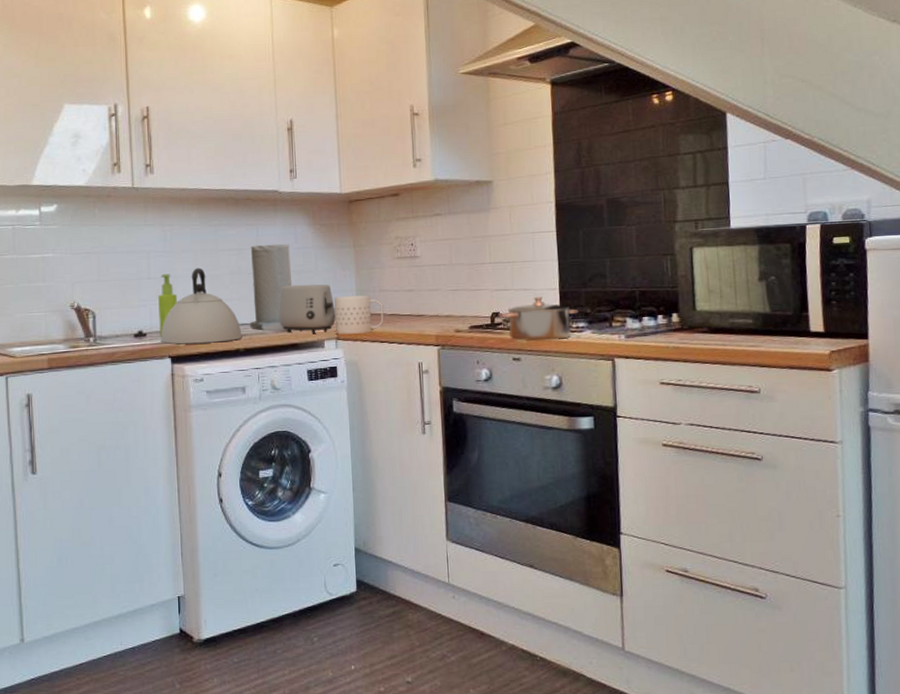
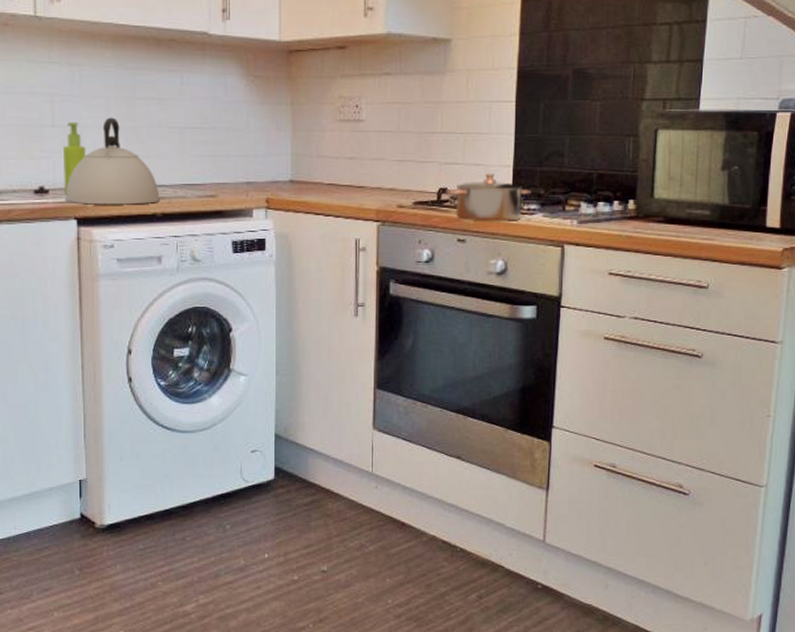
paper towel: present [250,243,293,331] -> none [169,95,220,195]
toaster: present [278,284,336,334] -> none [203,144,266,201]
mug: present [334,295,384,335] -> none [266,160,321,204]

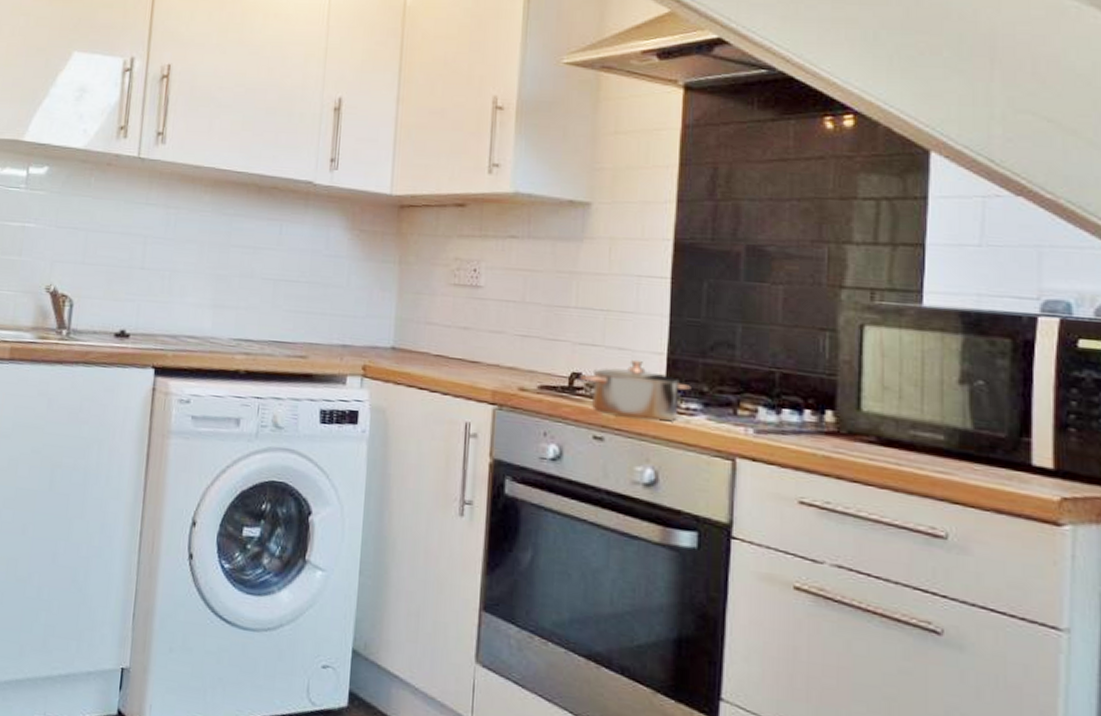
soap dispenser: present [63,122,87,194] -> none [145,265,173,340]
kettle: present [66,117,160,205] -> none [146,263,245,359]

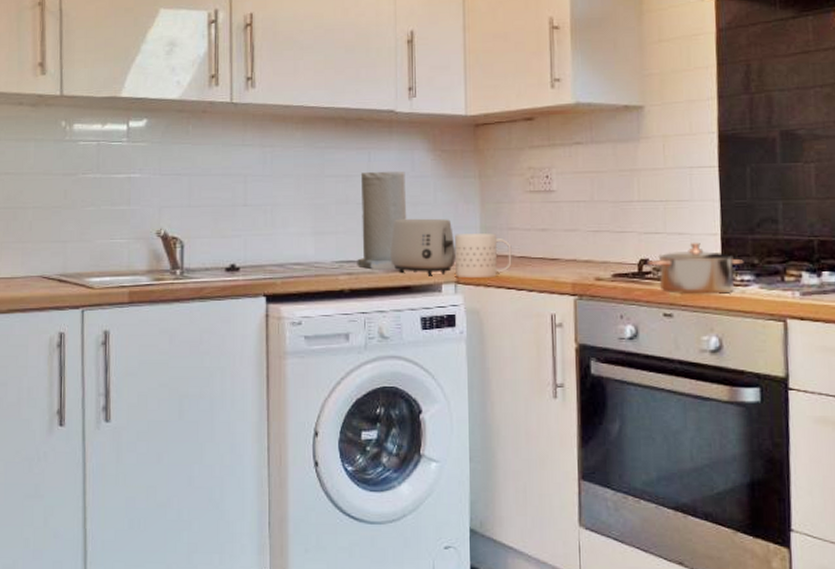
paper towel: none [256,245,318,355] -> present [357,170,407,270]
toaster: none [293,299,366,366] -> present [390,218,456,276]
mug: none [363,322,428,376] -> present [455,233,512,279]

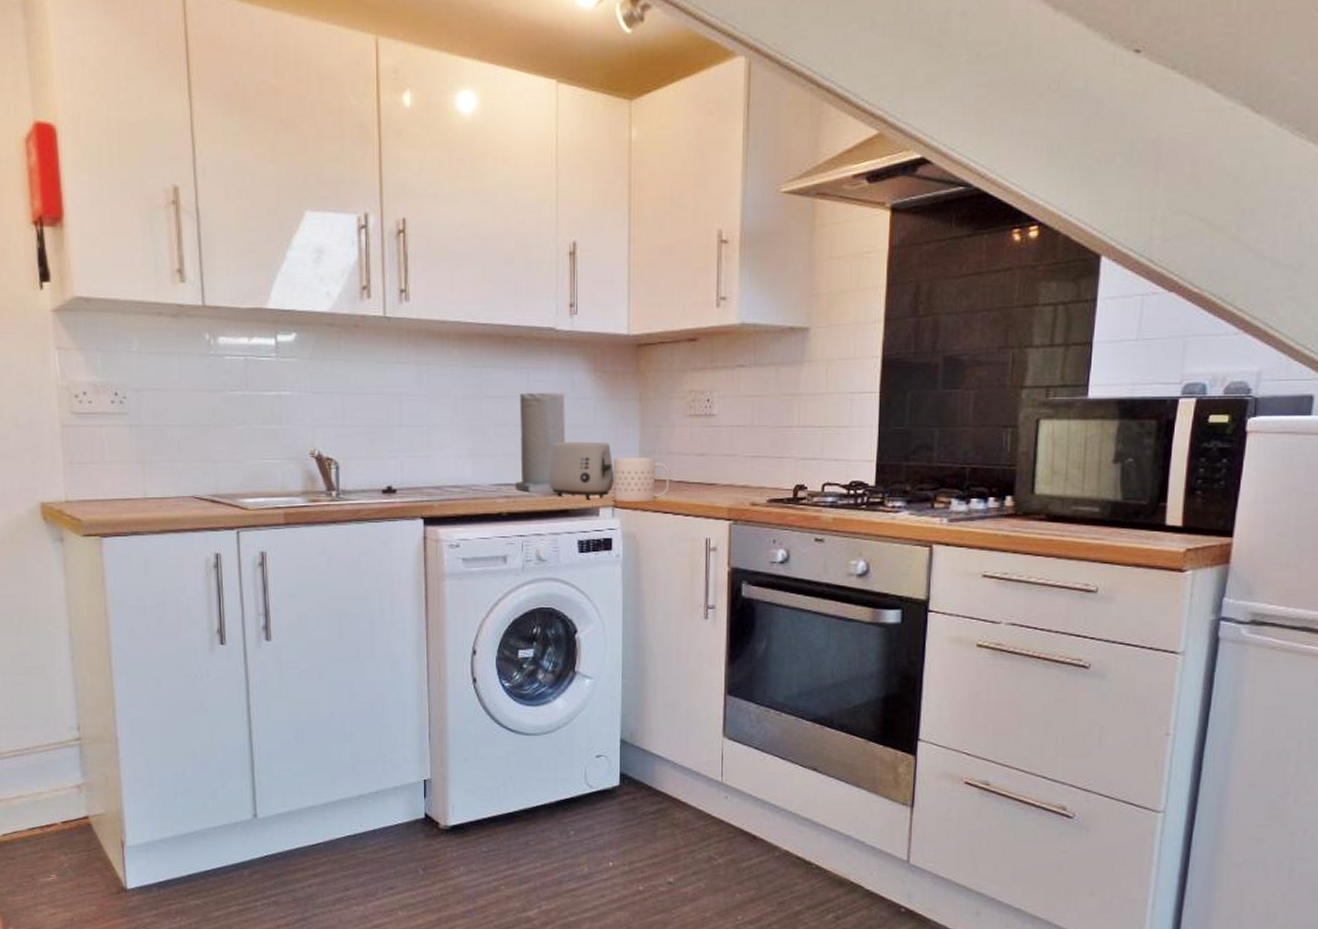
cooking pot: present [648,243,744,295] -> none [803,469,897,521]

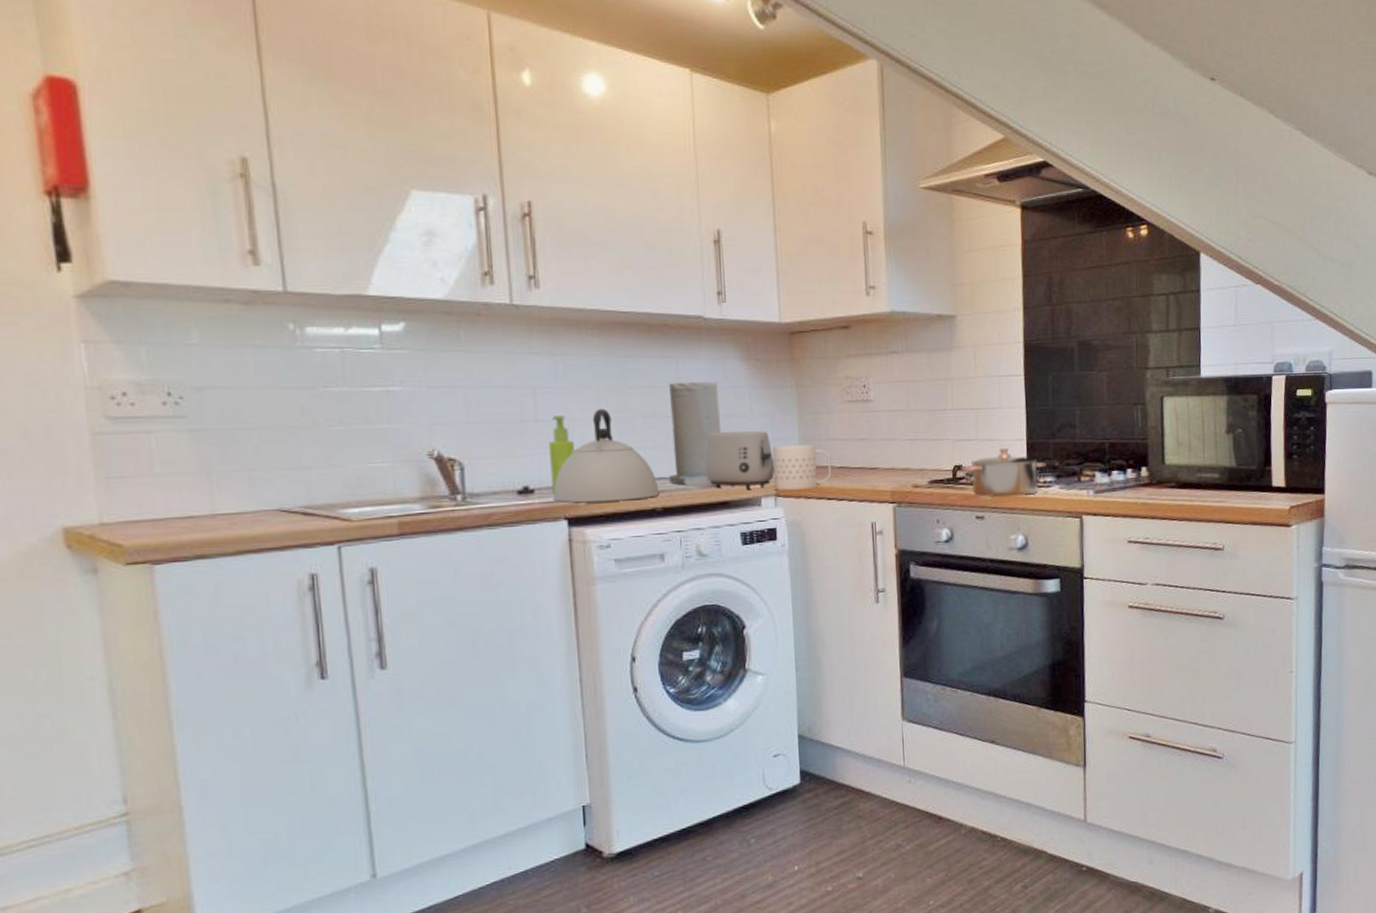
soap dispenser: none [411,422,433,493] -> present [549,415,576,493]
kettle: none [413,416,506,504] -> present [553,408,660,503]
cooking pot: none [803,469,897,521] -> present [961,448,1047,498]

